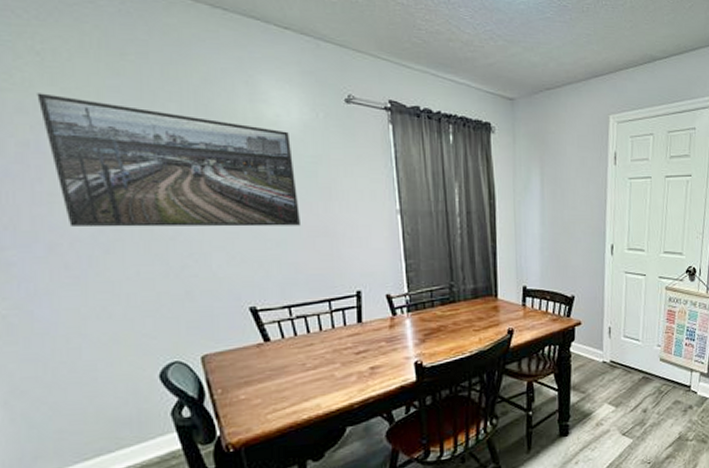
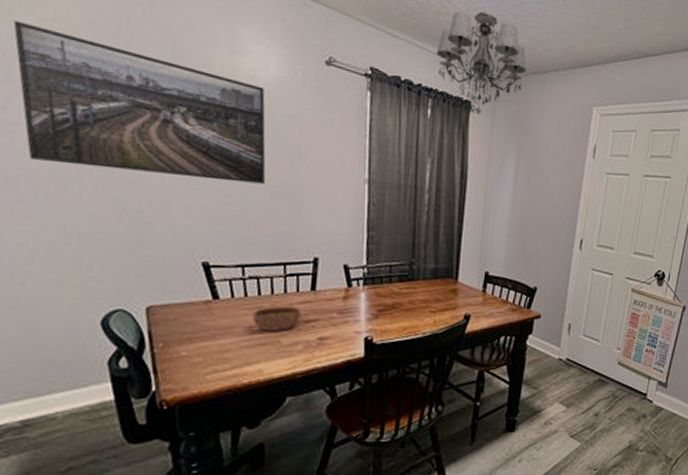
bowl: none [304,340,351,367] -> present [252,305,302,332]
chandelier: none [451,33,541,136] -> present [436,11,527,116]

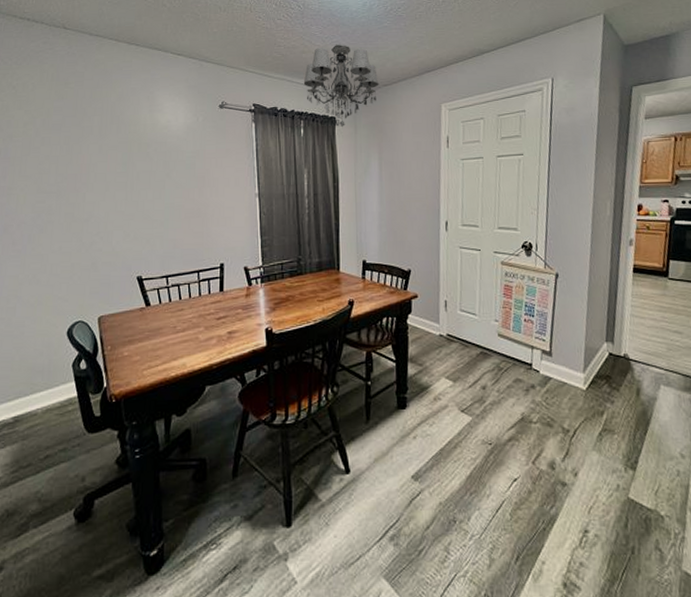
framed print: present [13,20,266,184] -> none [9,115,180,213]
bowl: present [252,305,302,332] -> none [176,306,214,330]

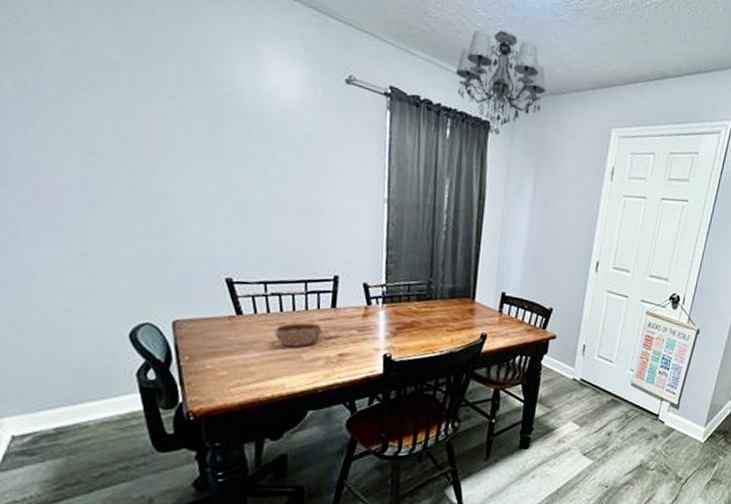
bowl: none [176,306,214,330] -> present [275,322,323,347]

